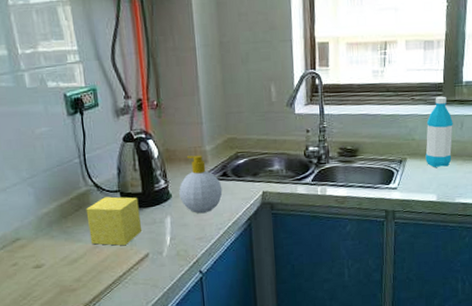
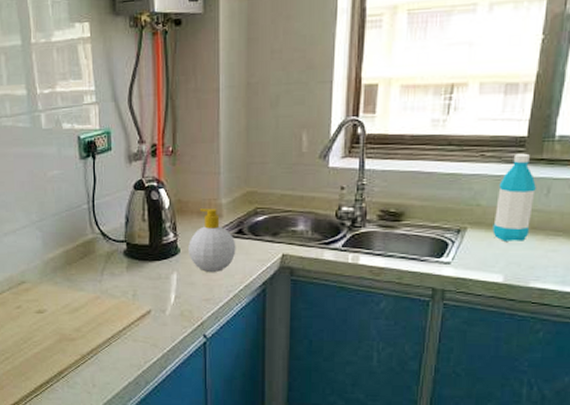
sponge: present [86,196,141,246] -> none [91,246,145,300]

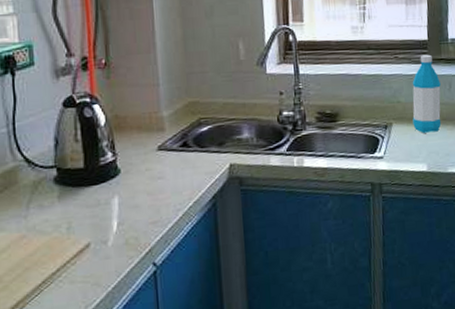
soap bottle: present [188,208,236,272] -> none [129,122,182,192]

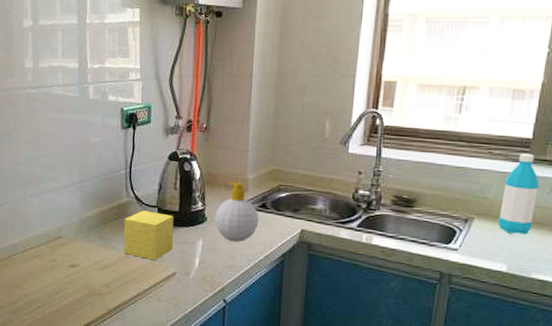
sponge: none [12,173,82,235] -> present [123,210,174,261]
soap bottle: none [129,122,182,192] -> present [214,182,259,241]

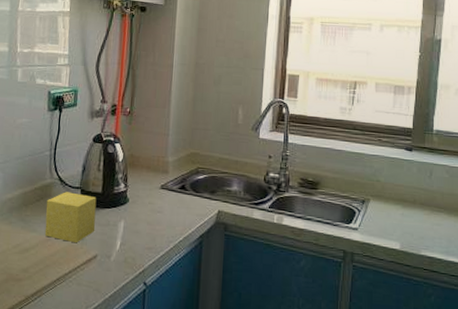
soap bottle: present [214,182,259,241] -> none [136,164,179,223]
water bottle: present [498,153,539,235] -> none [390,141,421,215]

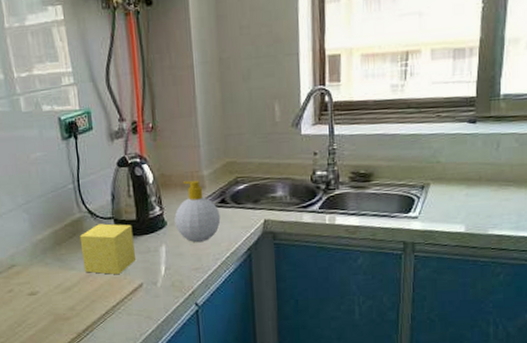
soap bottle: none [136,164,179,223] -> present [174,180,221,242]

